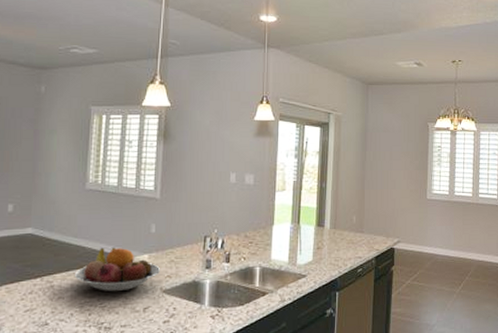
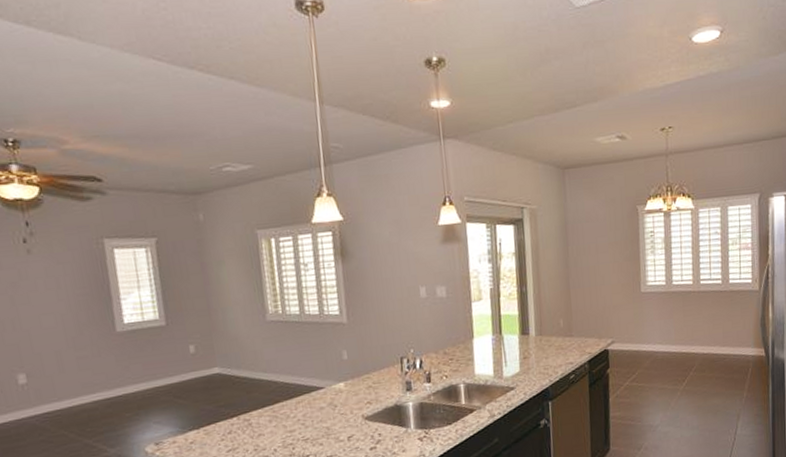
fruit bowl: present [74,247,161,292] -> none [270,378,360,425]

